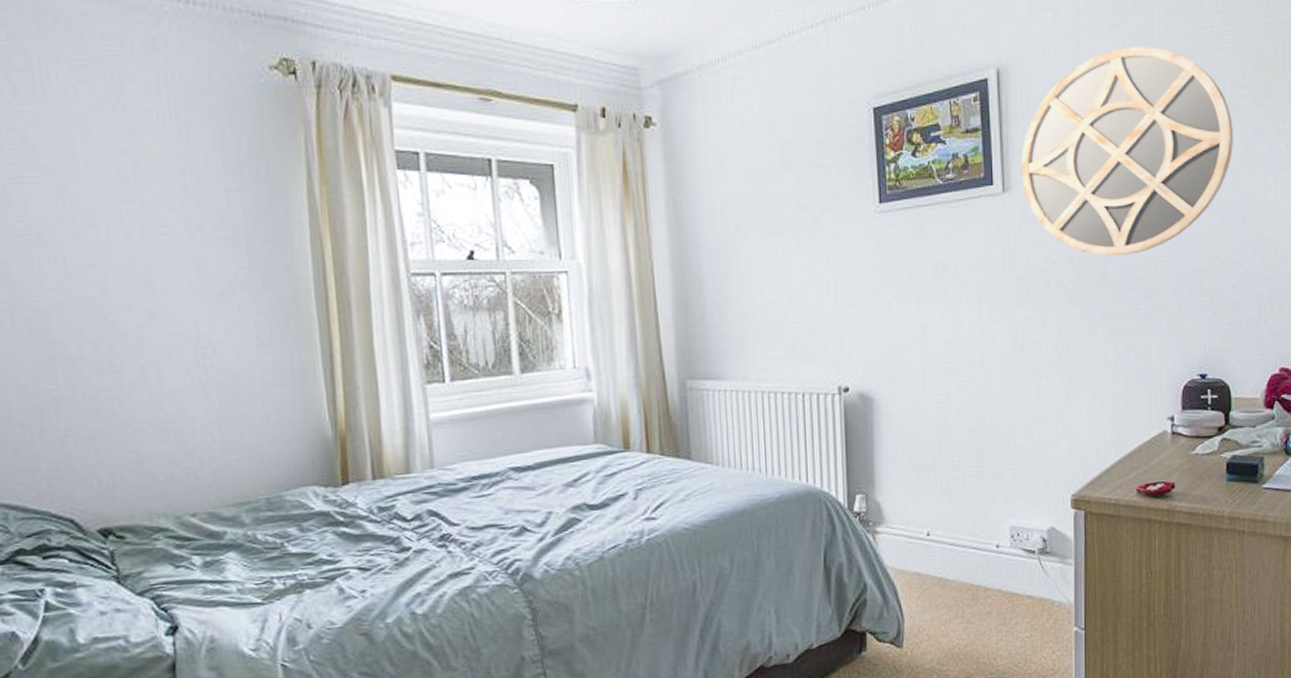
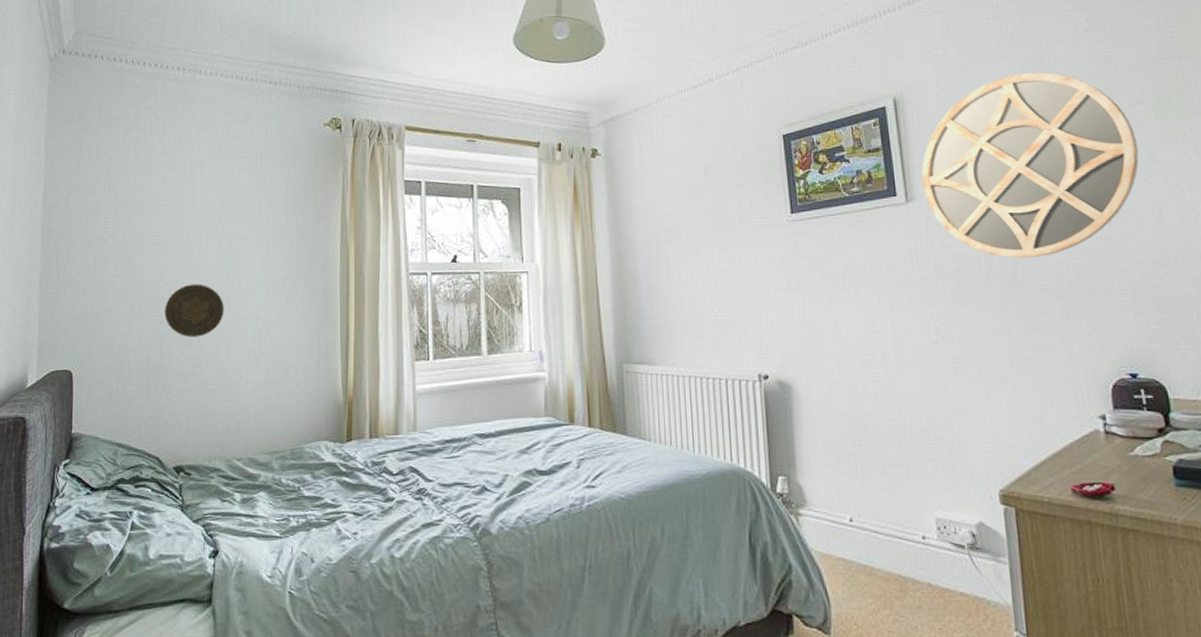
decorative plate: none [52,289,147,362] -> present [164,284,224,338]

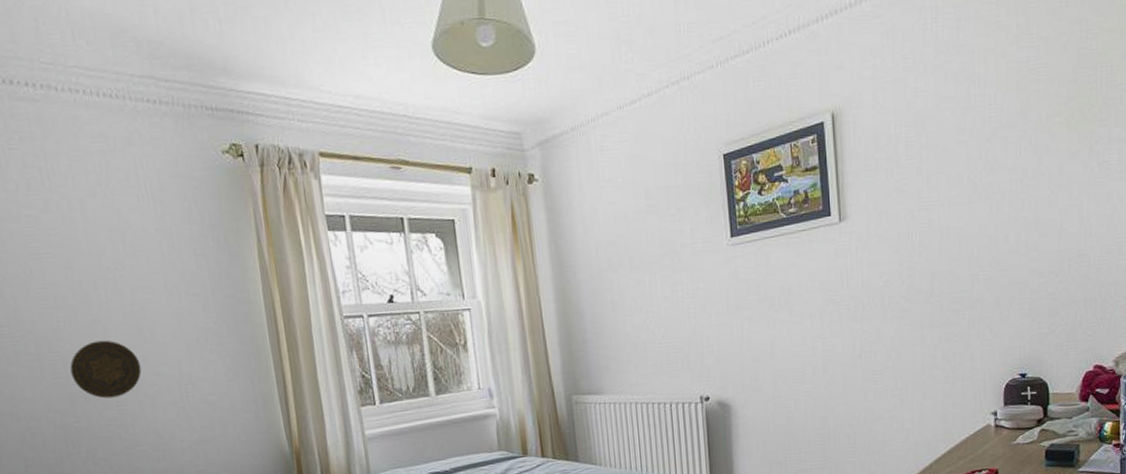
home mirror: present [921,72,1139,258] -> none [855,83,1049,273]

